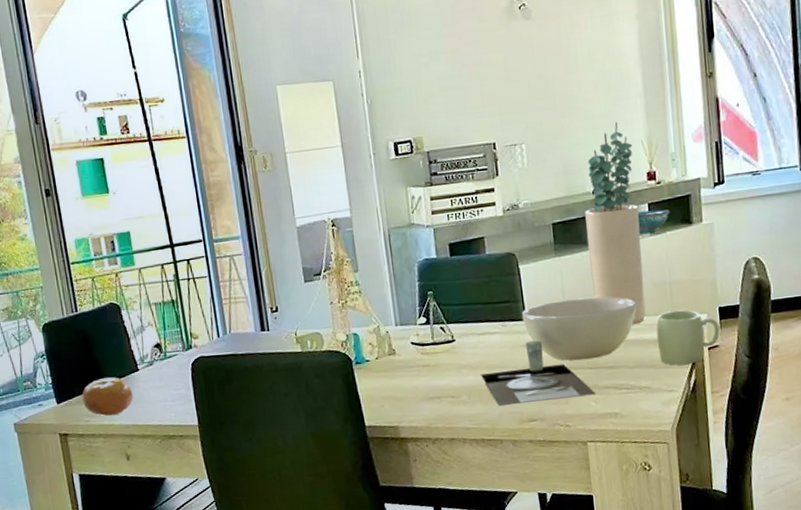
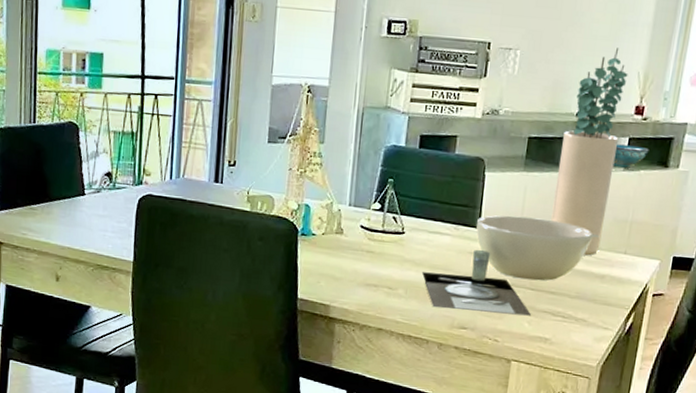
fruit: present [82,377,133,416] -> none [23,195,75,234]
mug: present [656,310,720,365] -> none [602,249,669,307]

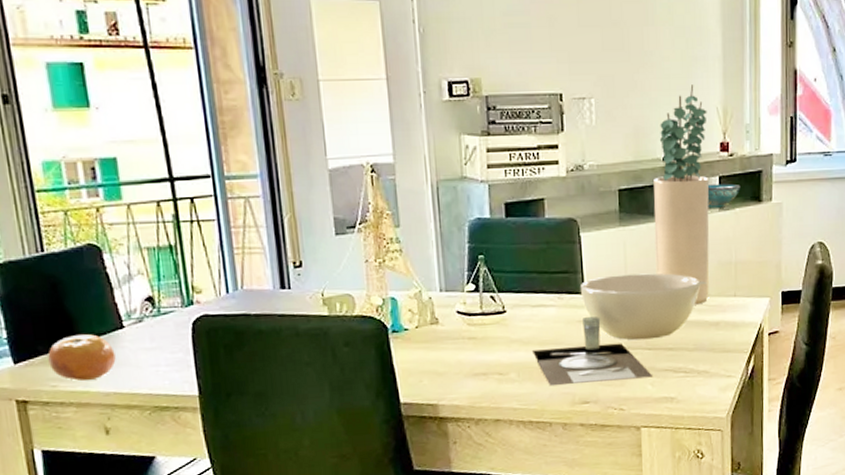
fruit: none [23,195,75,234] -> present [48,334,116,381]

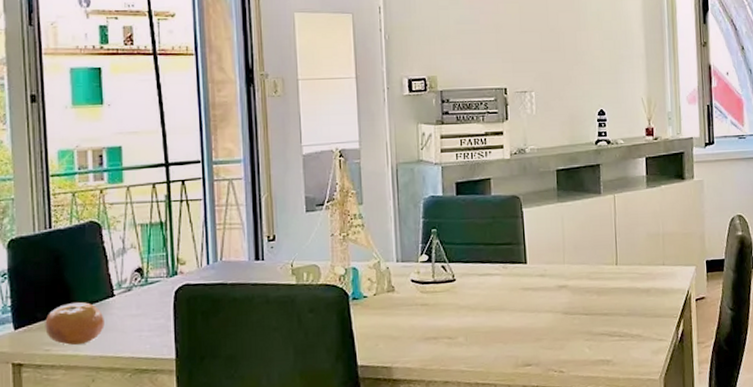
place setting: present [531,316,653,387] -> none [478,283,590,350]
bowl: present [580,273,708,340] -> none [522,244,638,306]
vase: present [653,85,710,305] -> none [587,79,640,273]
decorative bowl: present [707,183,741,208] -> none [635,164,665,186]

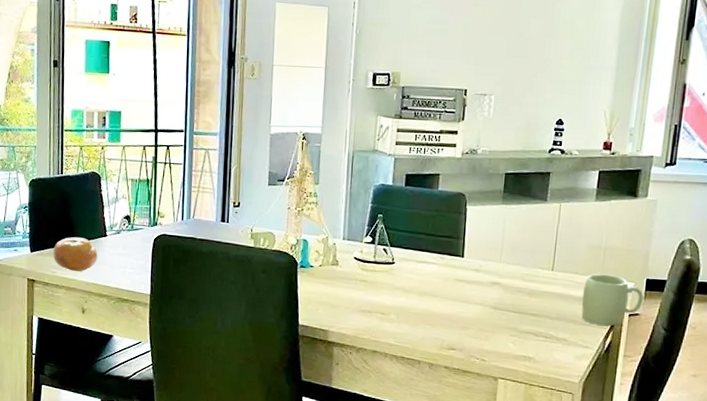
mug: none [648,261,706,315] -> present [581,274,644,327]

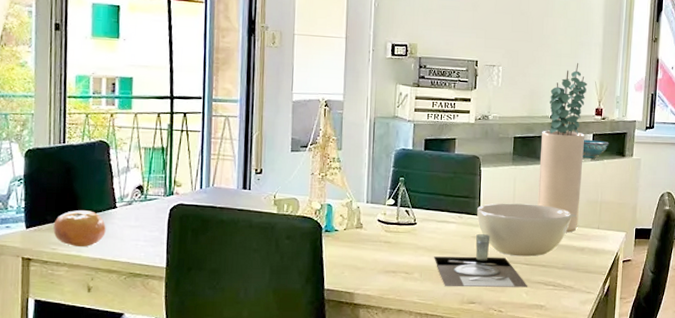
place setting: none [411,276,516,337] -> present [433,233,528,288]
bowl: none [460,244,576,304] -> present [476,203,577,257]
vase: none [530,90,595,280] -> present [537,63,588,233]
mug: present [581,274,644,327] -> none [583,226,634,273]
decorative bowl: none [585,177,619,199] -> present [582,139,609,158]

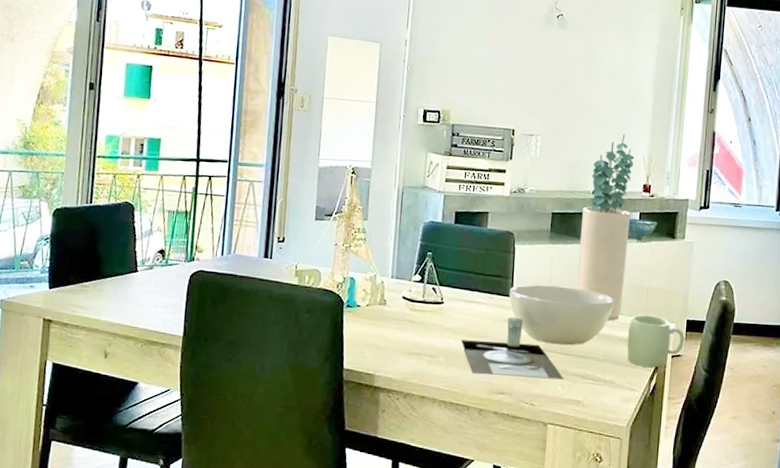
fruit: present [53,210,106,247] -> none [74,272,127,311]
mug: none [583,226,634,273] -> present [627,314,685,368]

